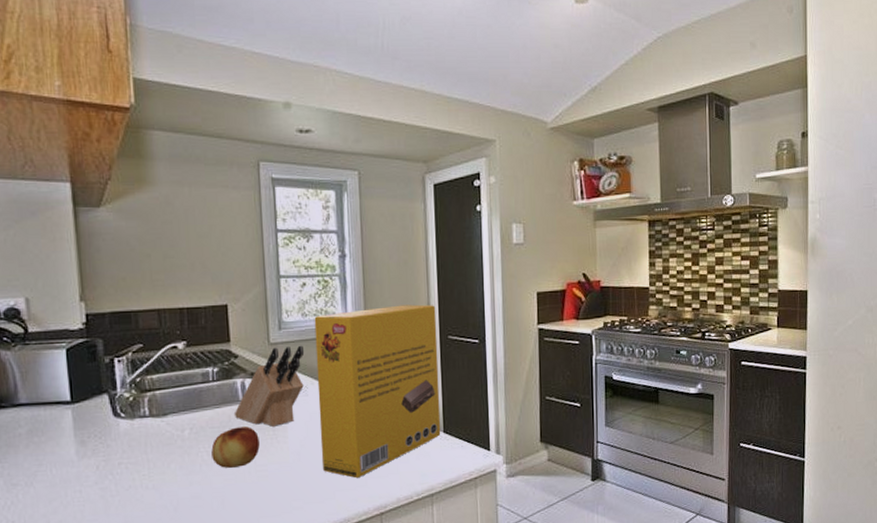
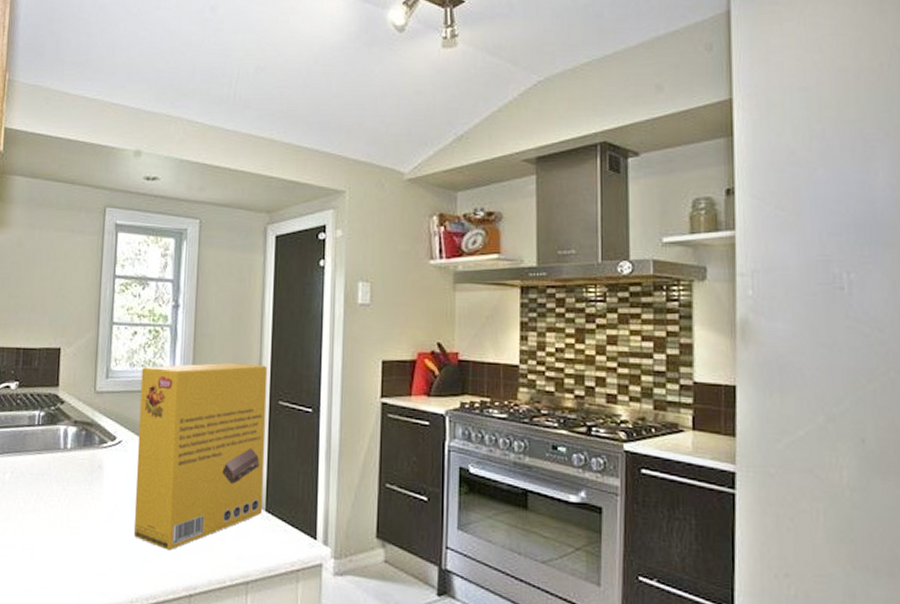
fruit: present [211,426,260,468] -> none [28,476,75,520]
knife block: present [233,345,305,427] -> none [53,396,129,481]

